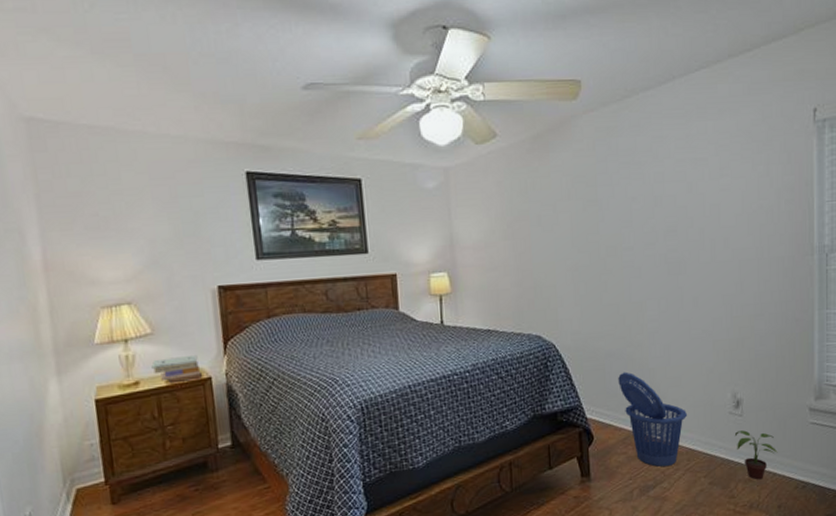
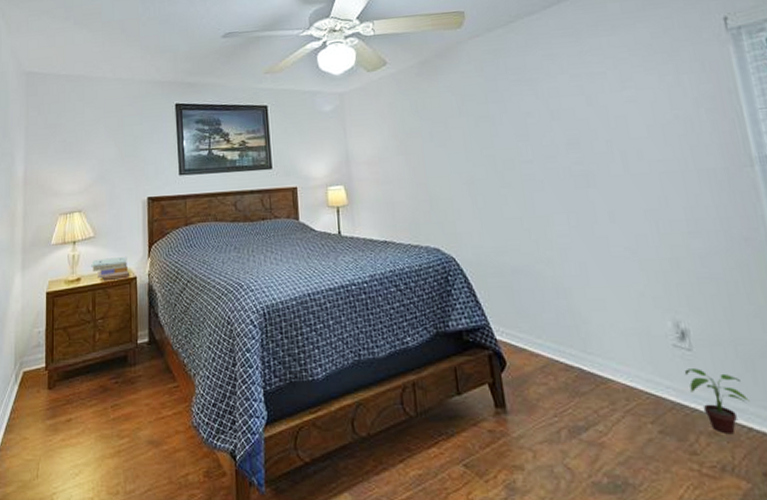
laundry basket: present [618,372,687,467] -> none [529,290,618,406]

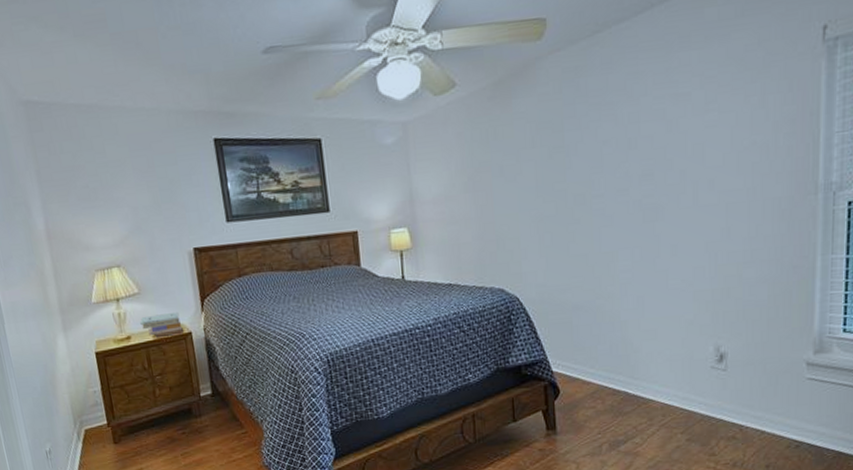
potted plant: present [684,369,750,435] -> none [716,386,767,438]

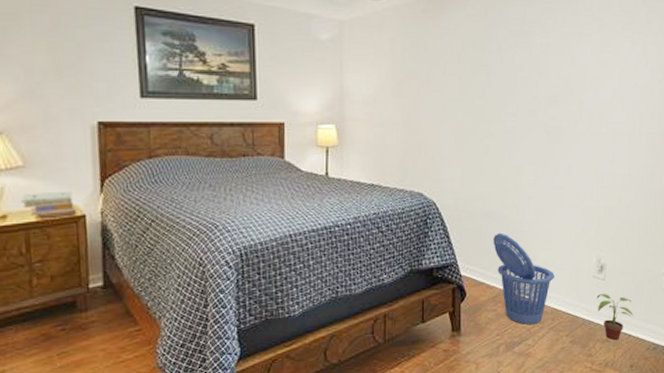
laundry basket: none [586,324,662,422] -> present [493,232,554,325]
potted plant: none [716,386,767,438] -> present [596,294,634,341]

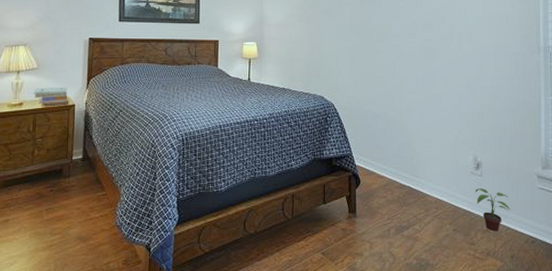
laundry basket: present [493,232,554,325] -> none [382,131,436,212]

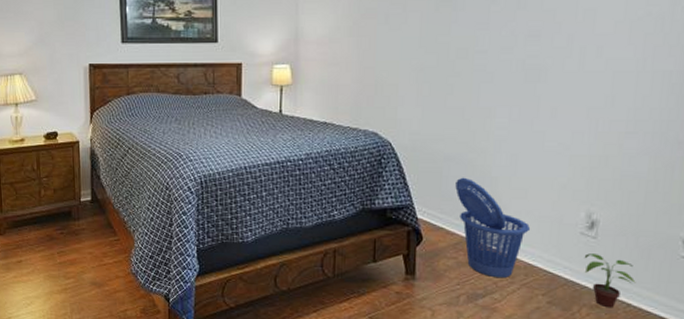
books: present [33,86,69,107] -> none [34,120,73,143]
laundry basket: none [382,131,436,212] -> present [455,177,530,279]

